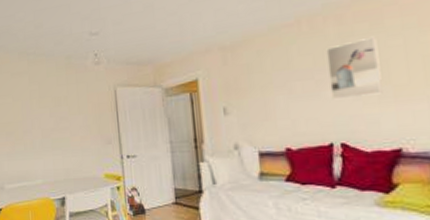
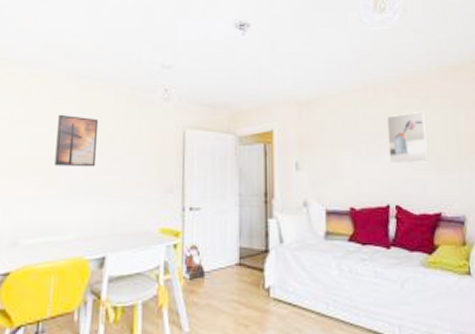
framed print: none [17,86,49,128] -> present [54,114,99,167]

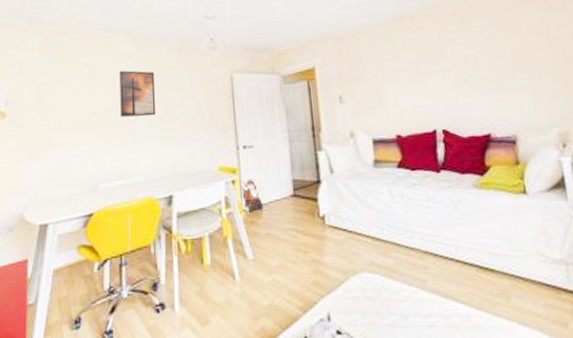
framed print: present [387,111,428,164] -> none [426,34,473,90]

